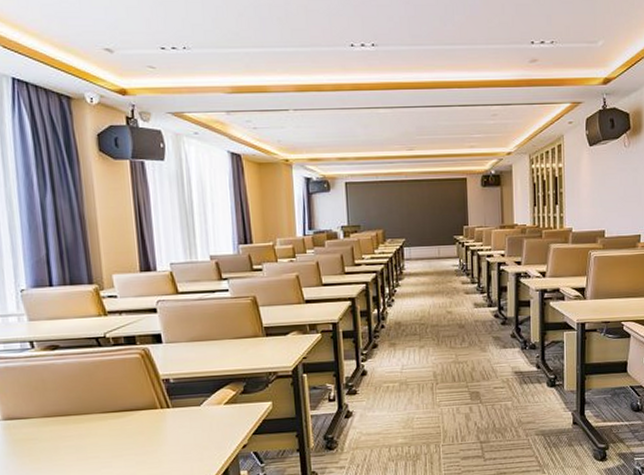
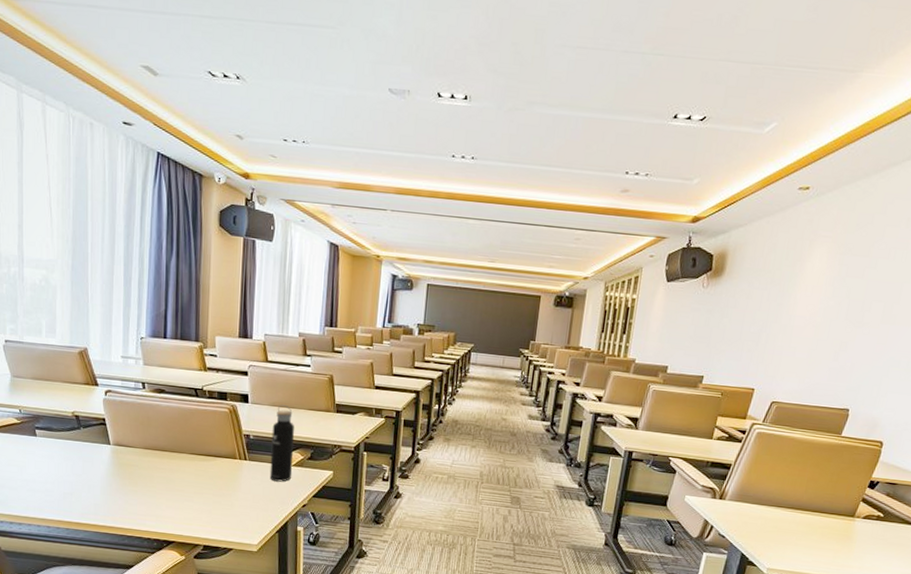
water bottle: none [194,338,226,426] -> present [269,405,295,482]

